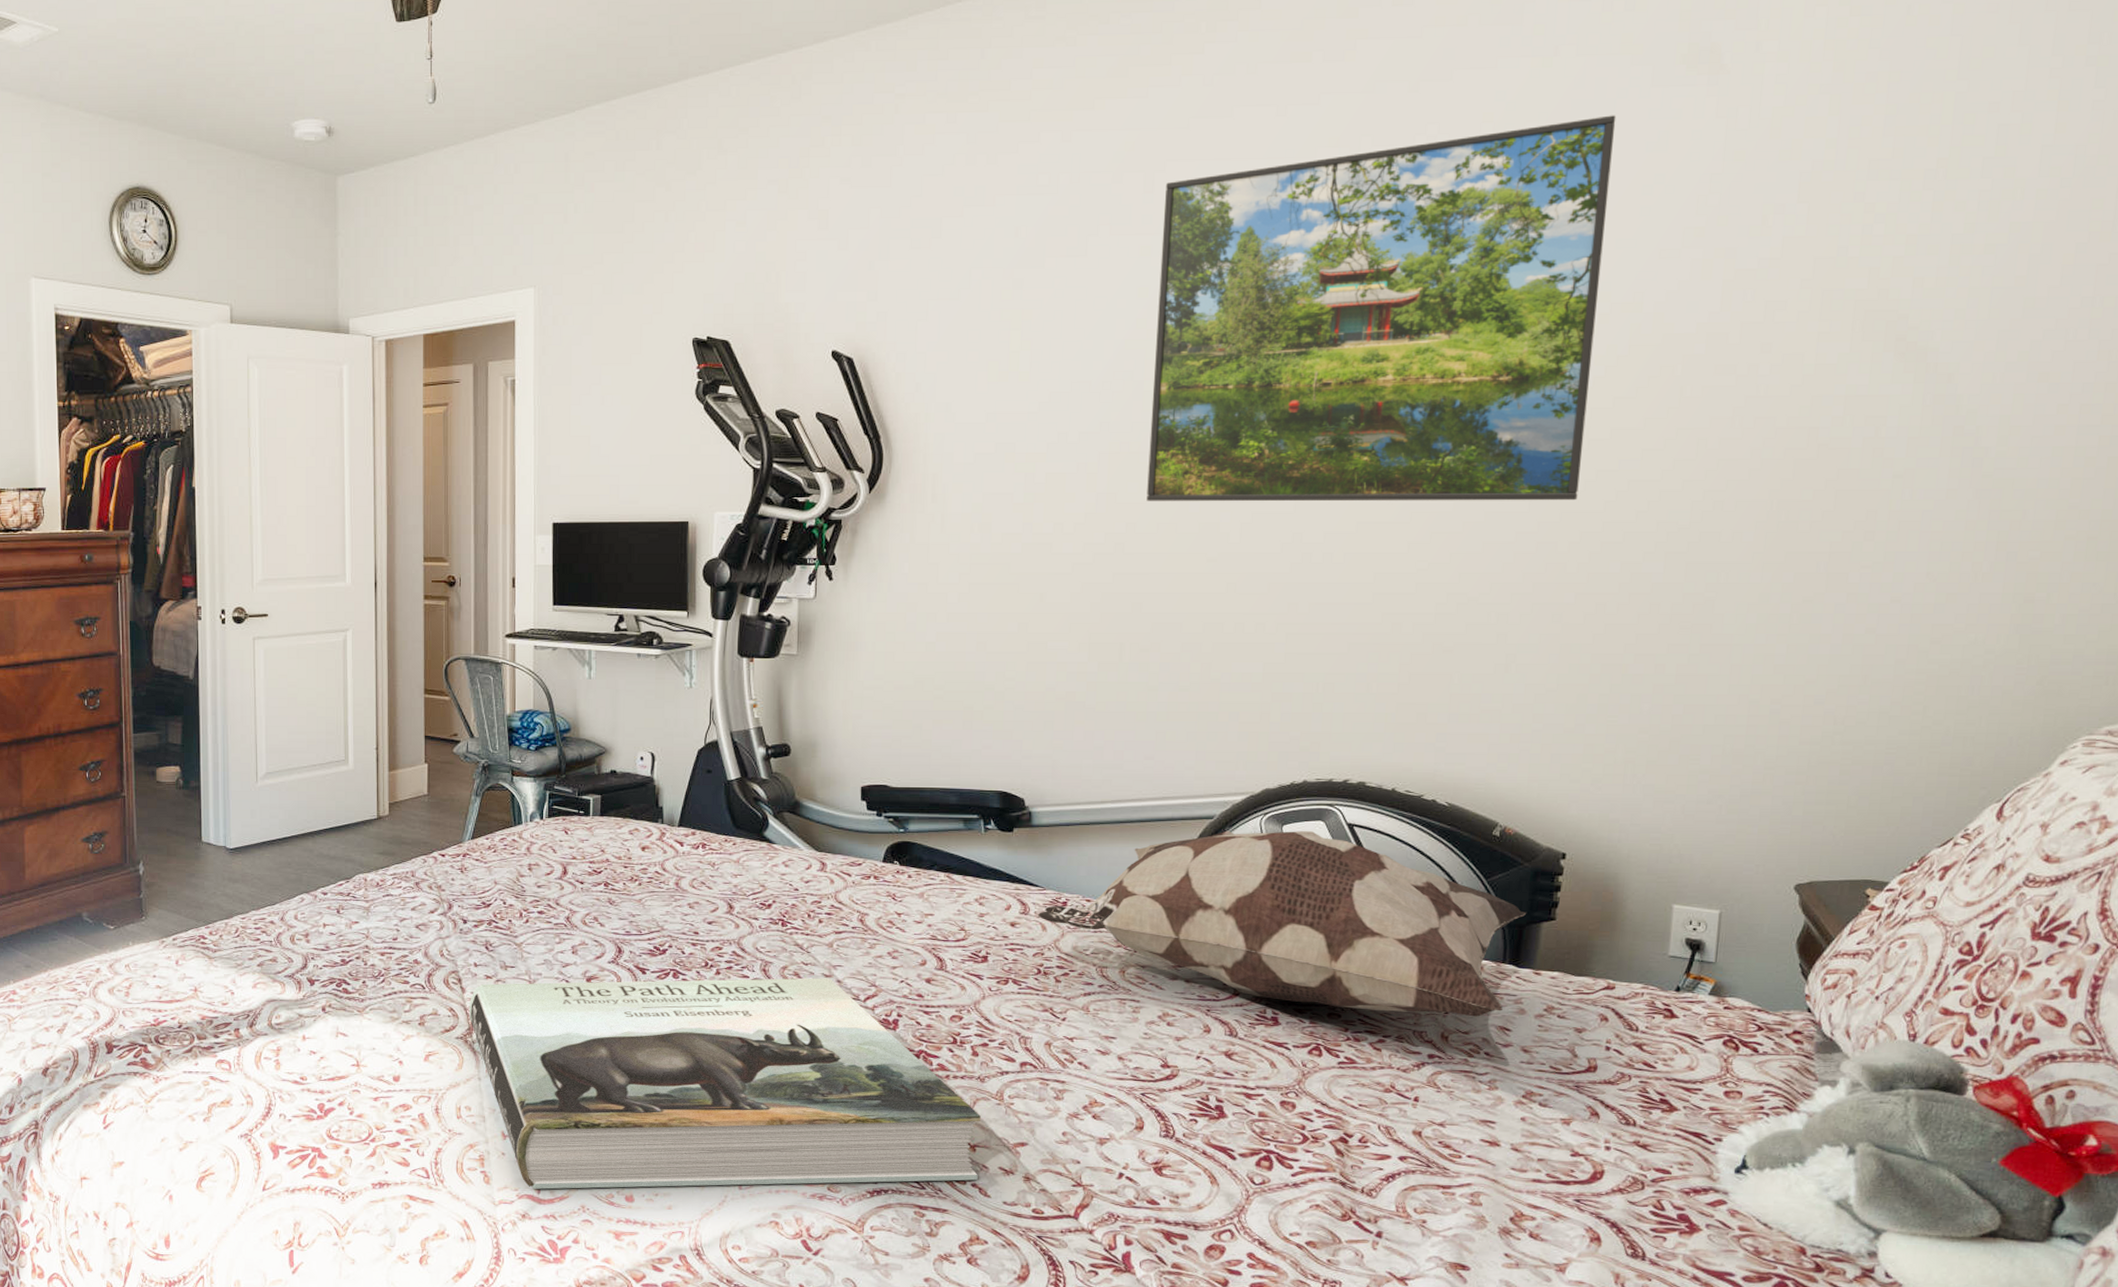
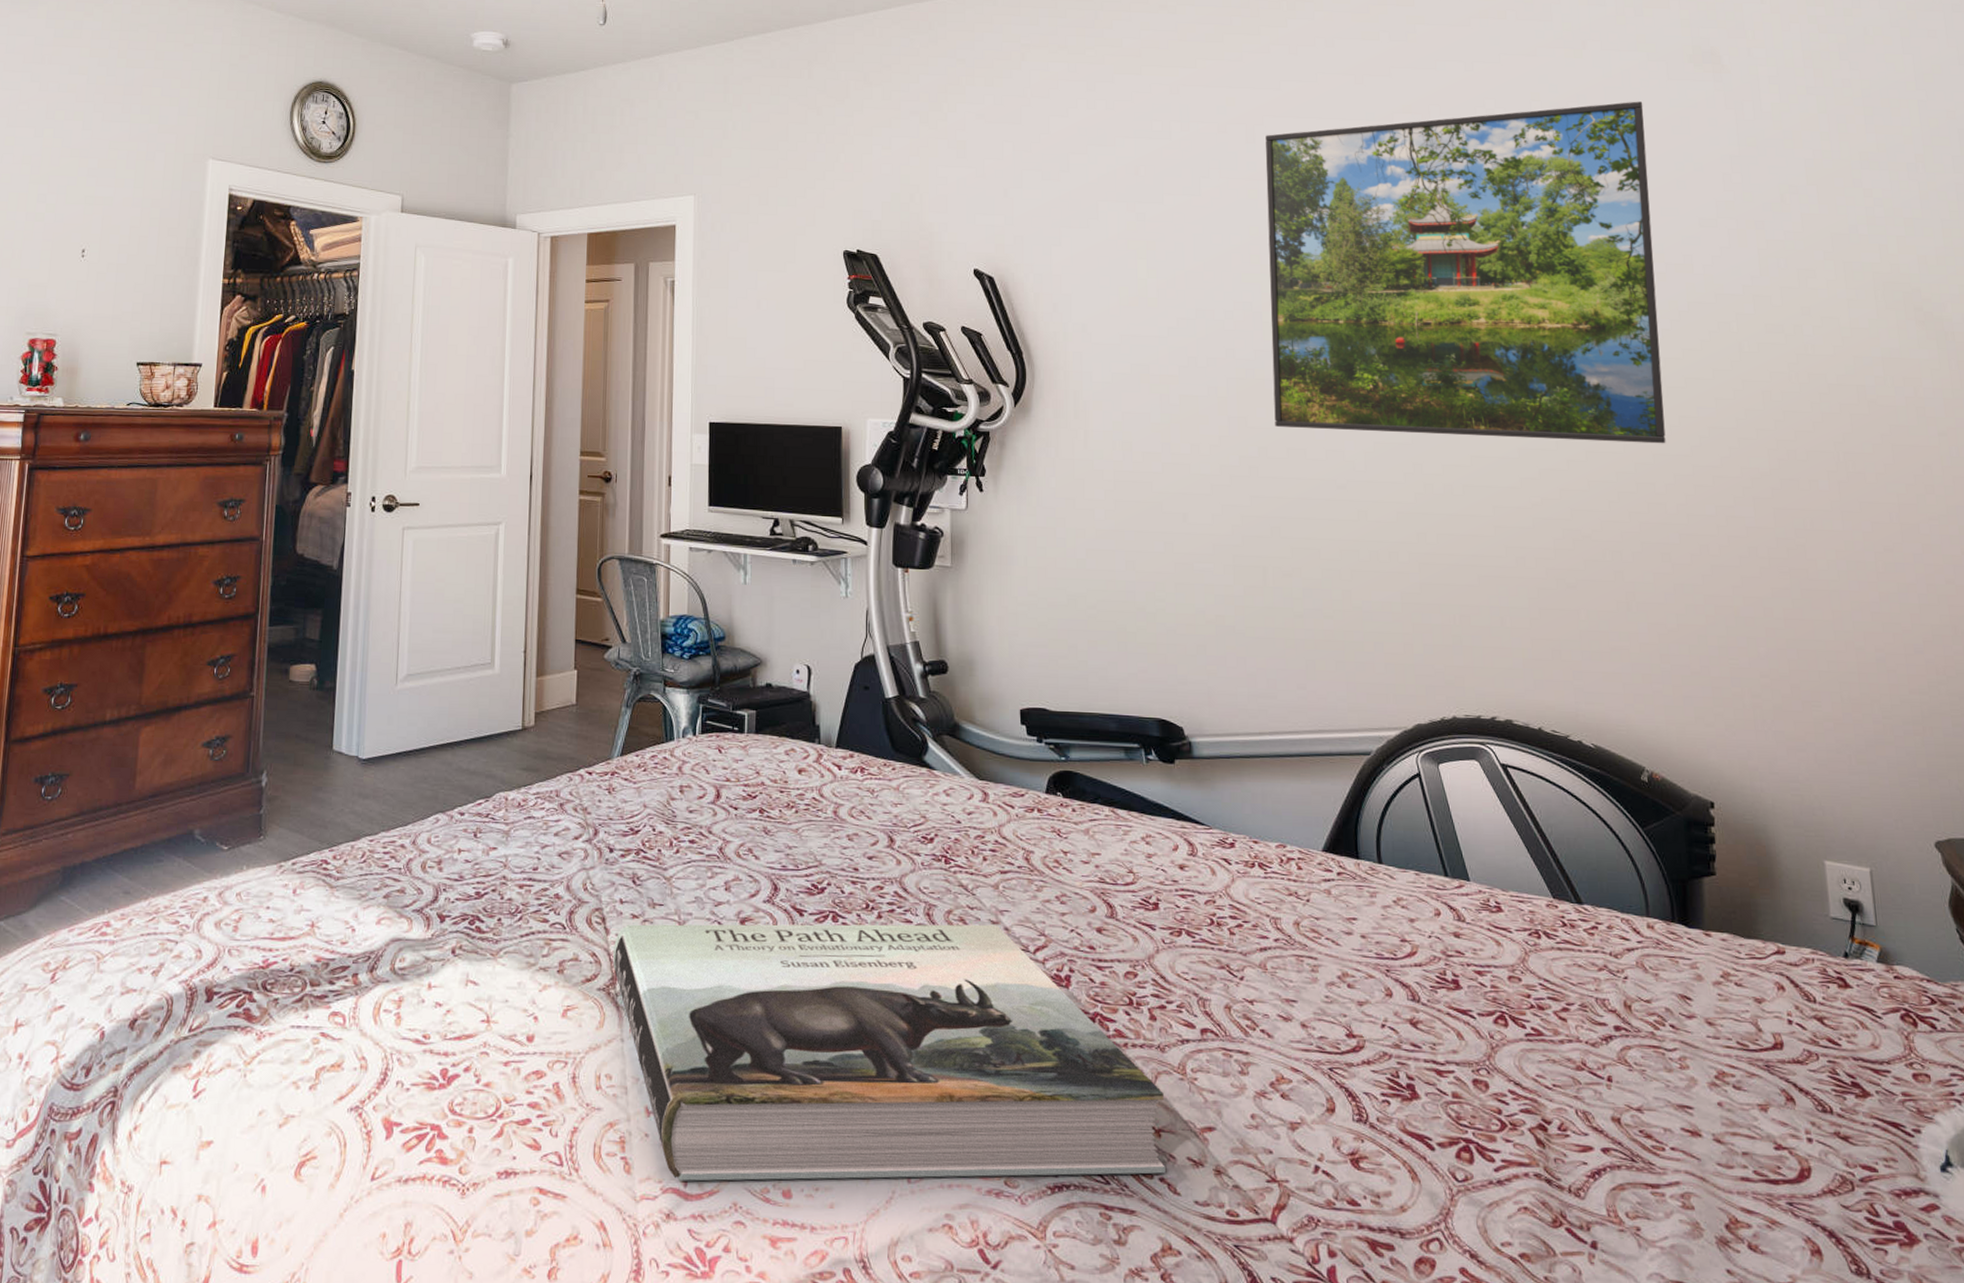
decorative pillow: present [1037,830,1526,1017] -> none [1205,768,1686,983]

